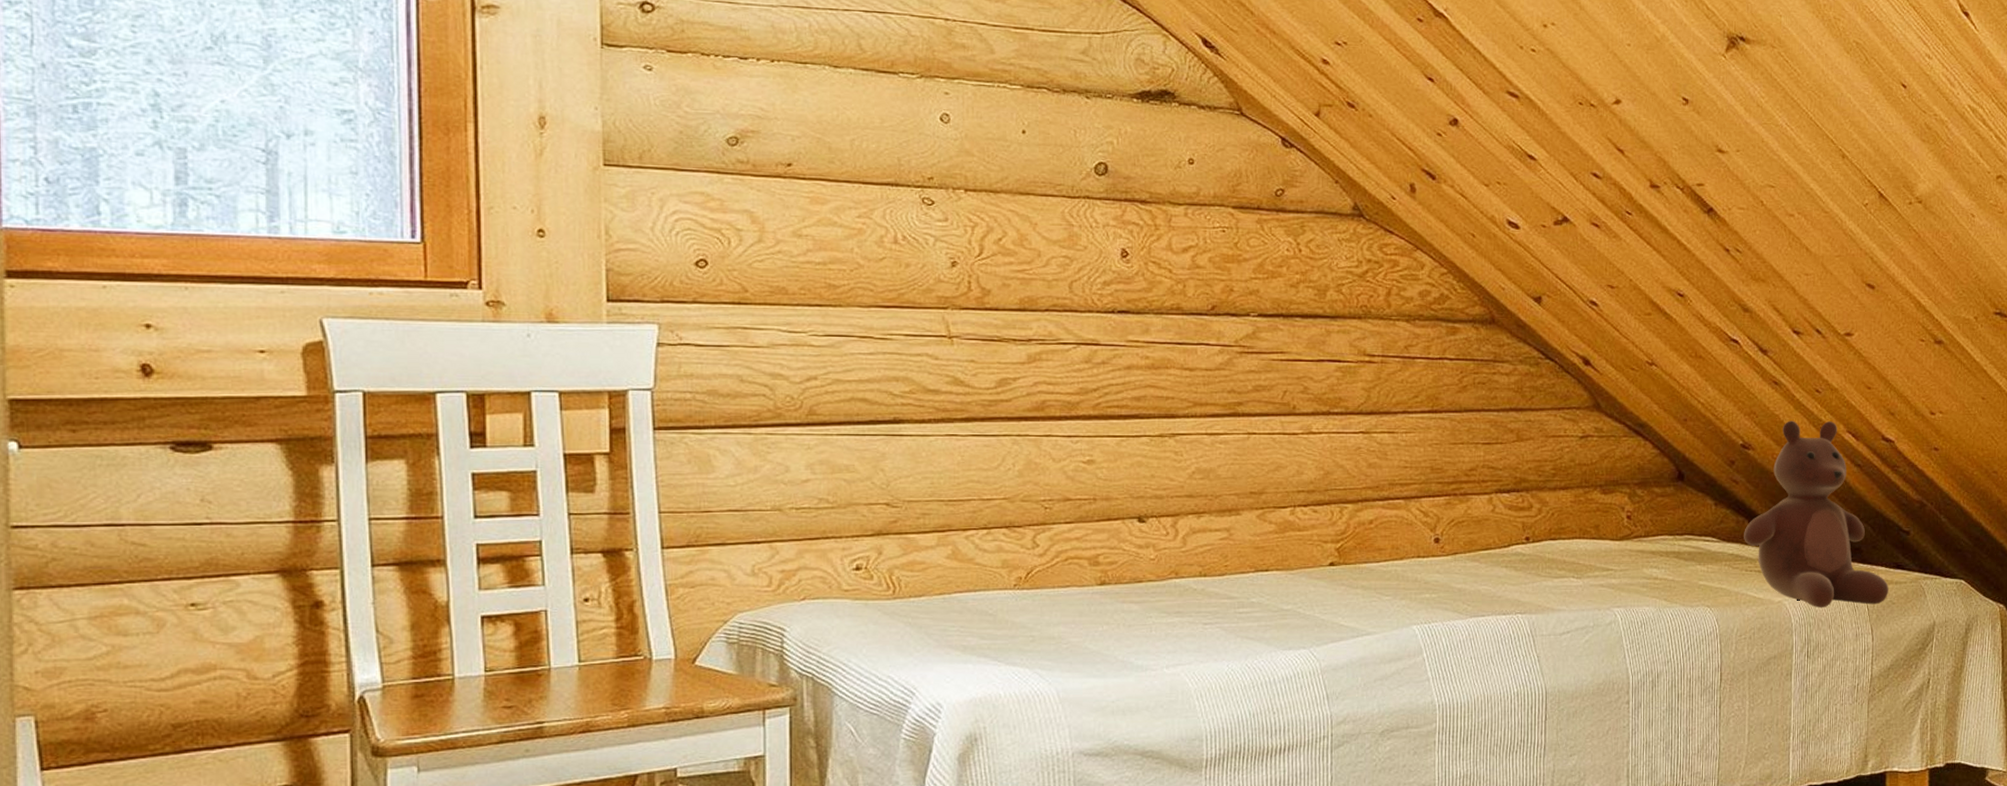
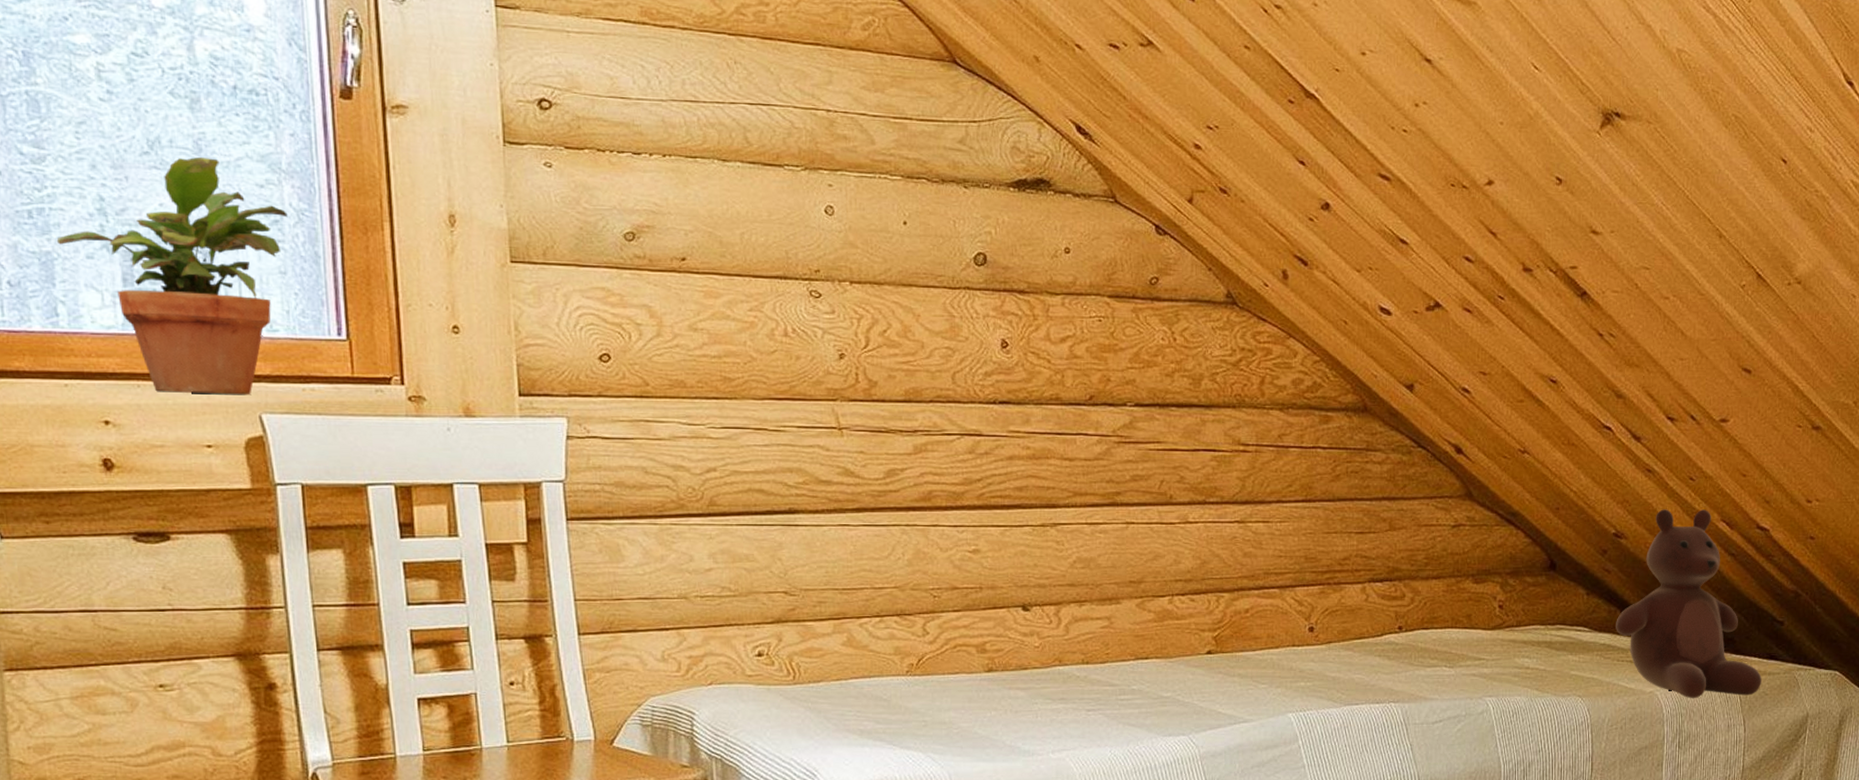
potted plant: none [103,53,362,298] -> present [56,156,288,394]

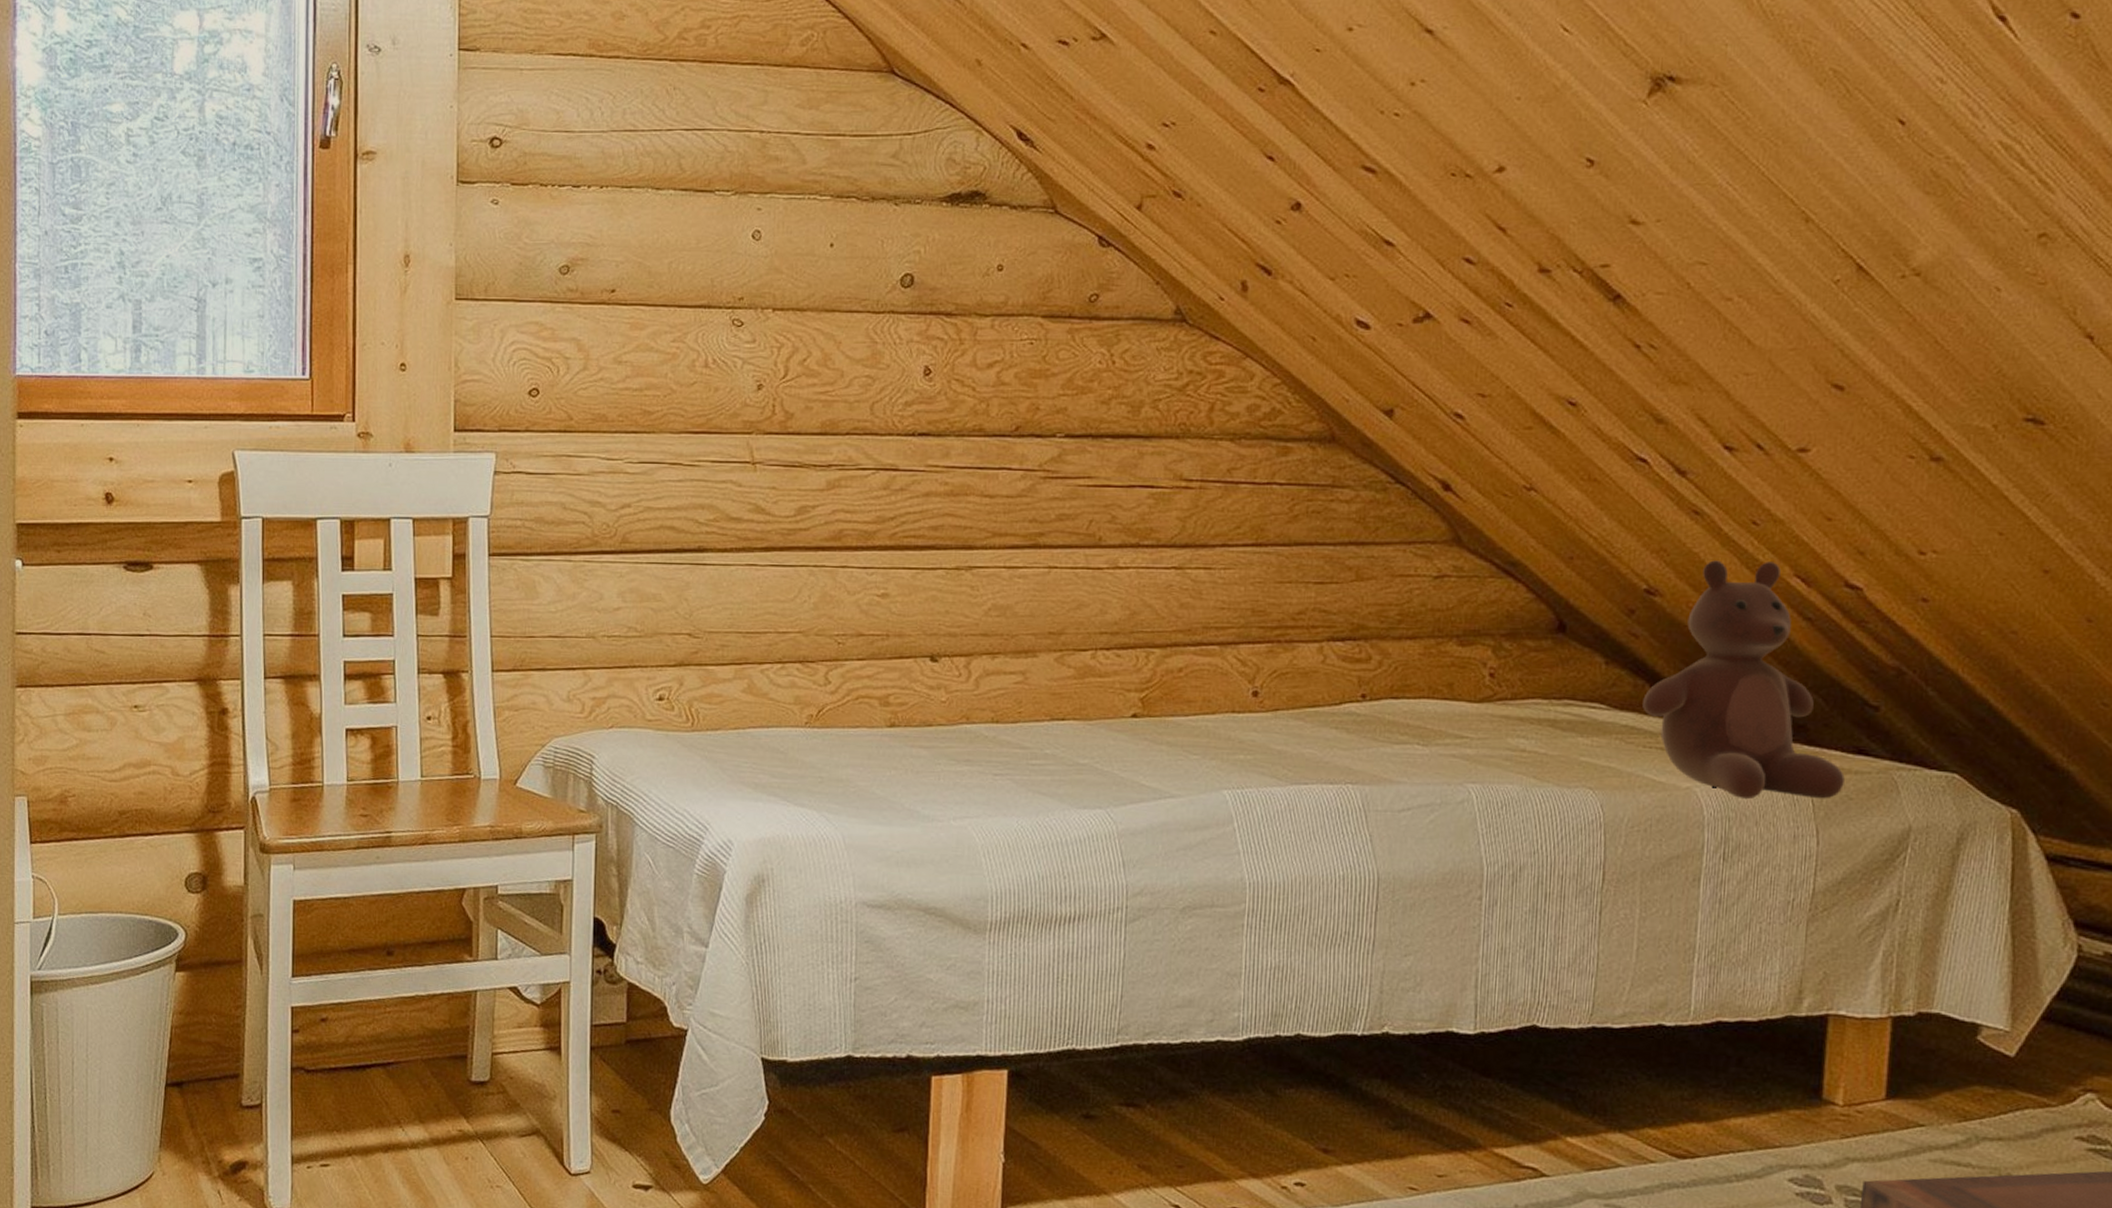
potted plant: present [56,156,288,394] -> none [84,210,269,432]

